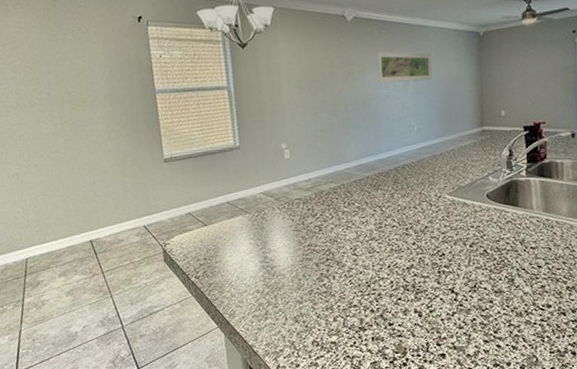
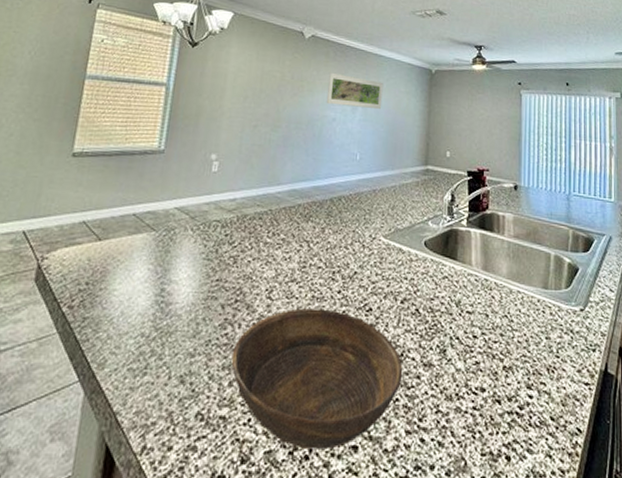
bowl: none [332,258,477,359] -> present [231,308,403,449]

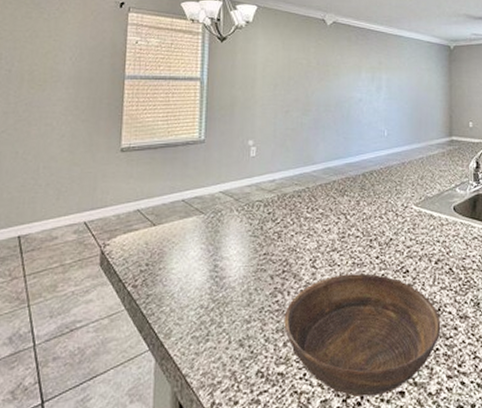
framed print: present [326,72,383,110] -> none [351,55,405,88]

